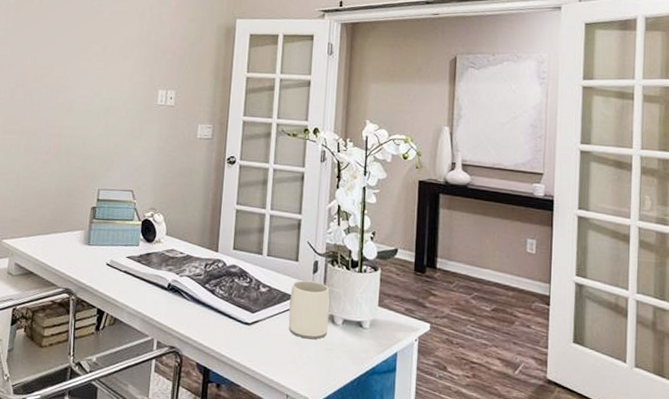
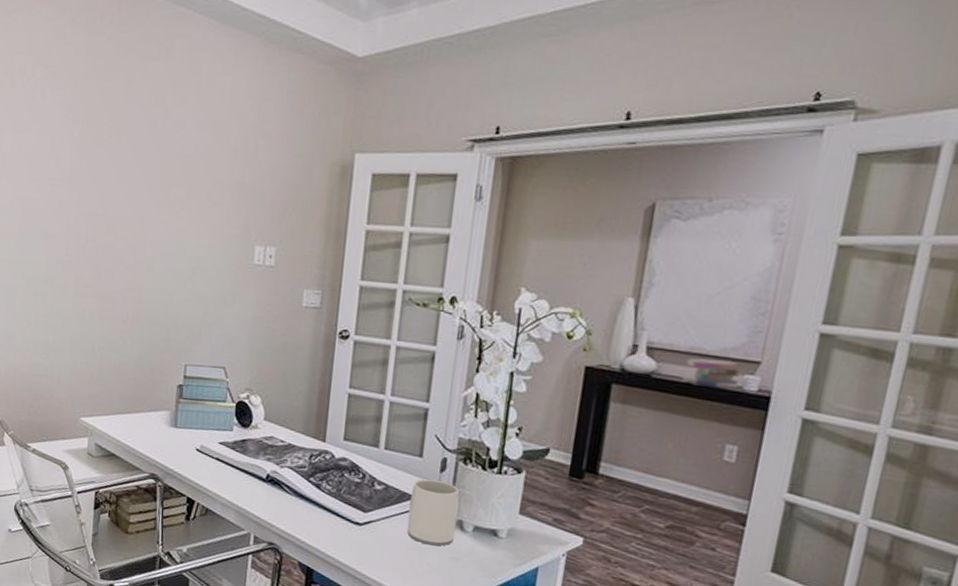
books: none [488,172,530,194] -> present [680,358,740,389]

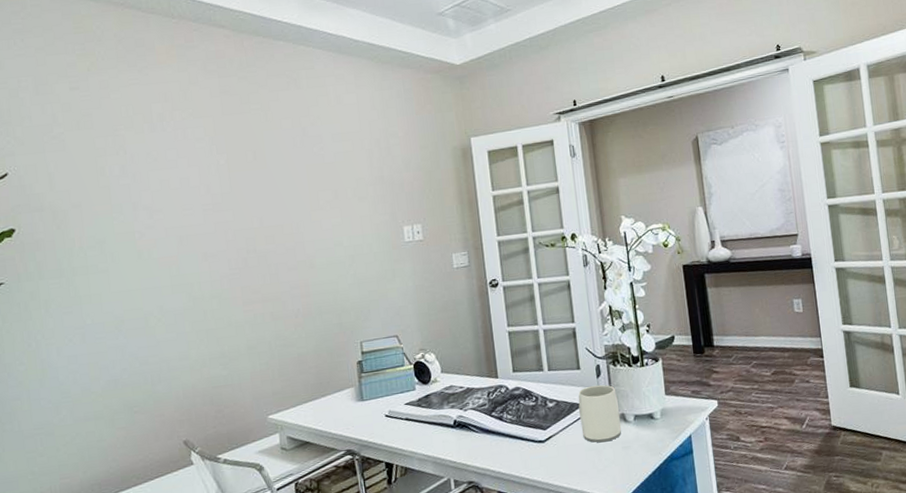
books: present [680,358,740,389] -> none [749,238,789,262]

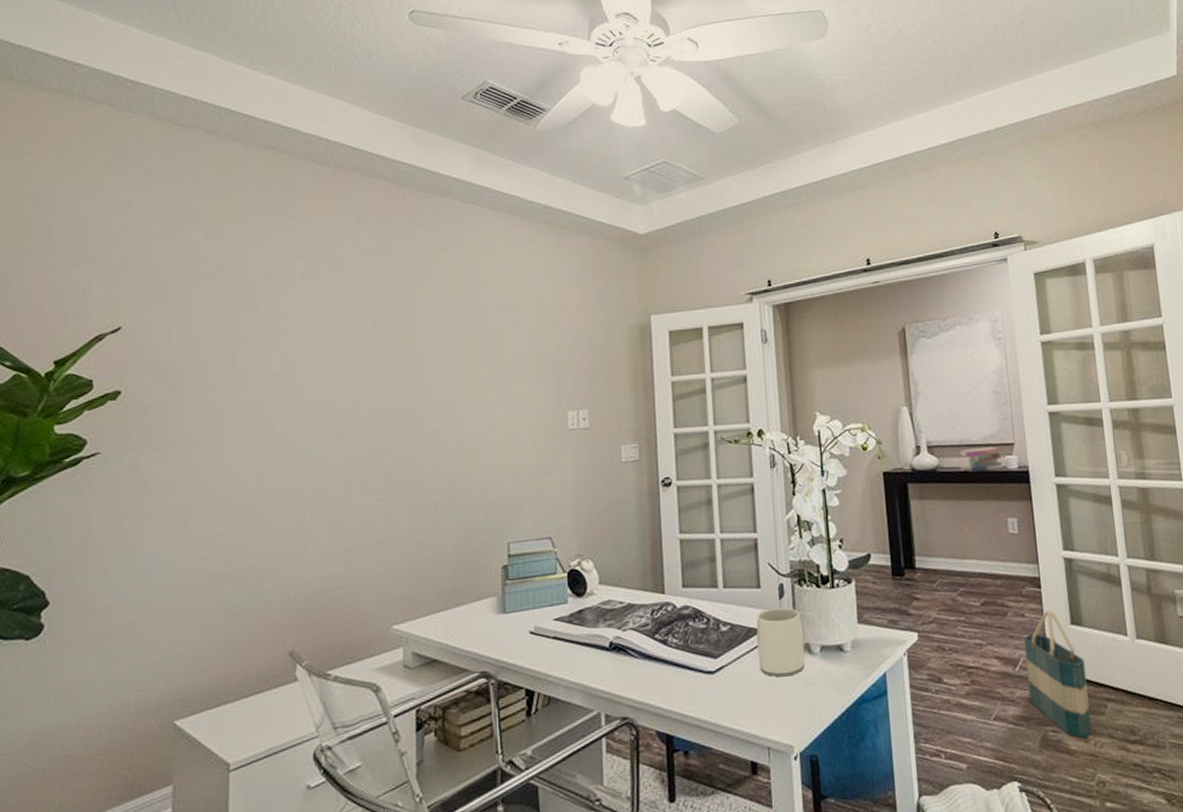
books: none [749,238,789,262] -> present [958,446,1003,472]
tote bag: none [809,376,870,481] -> present [1023,610,1093,739]

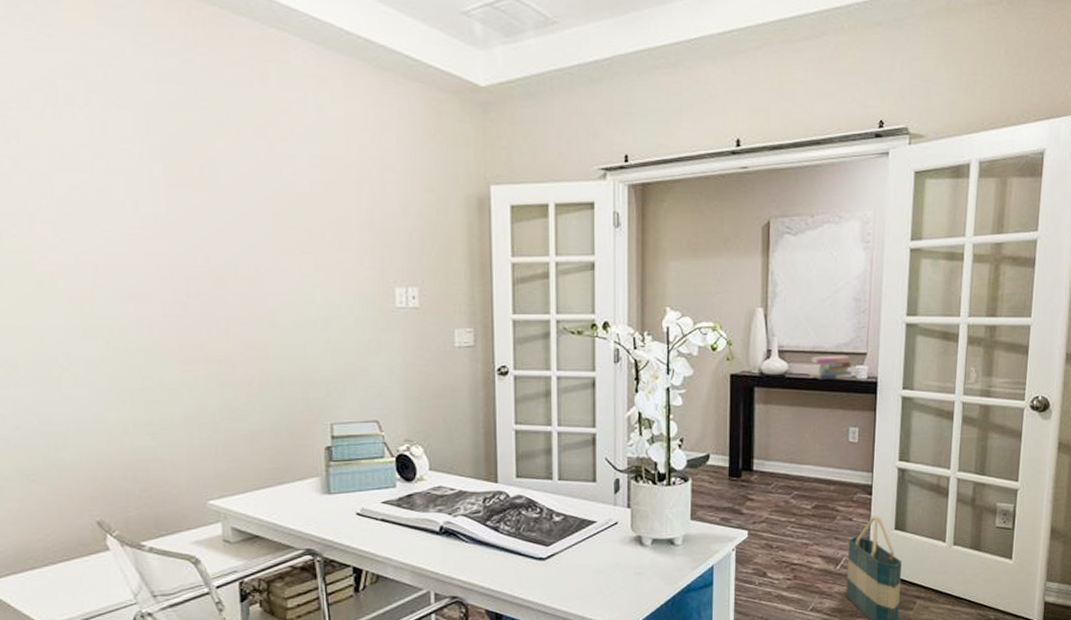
mug: present [756,607,805,677] -> none [590,501,637,566]

